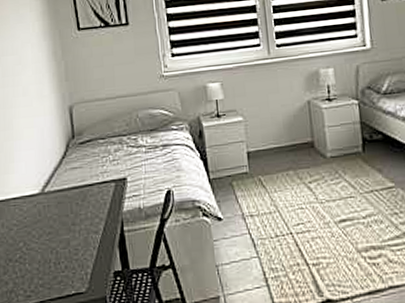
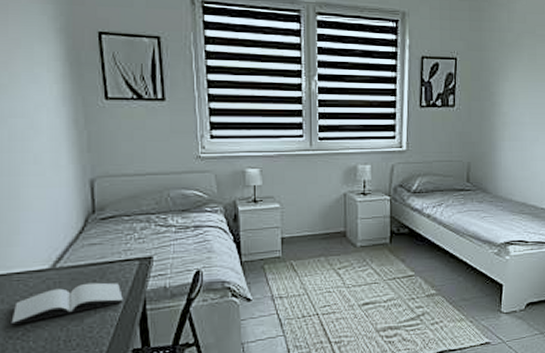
book: none [10,205,103,249] -> present [11,282,123,326]

